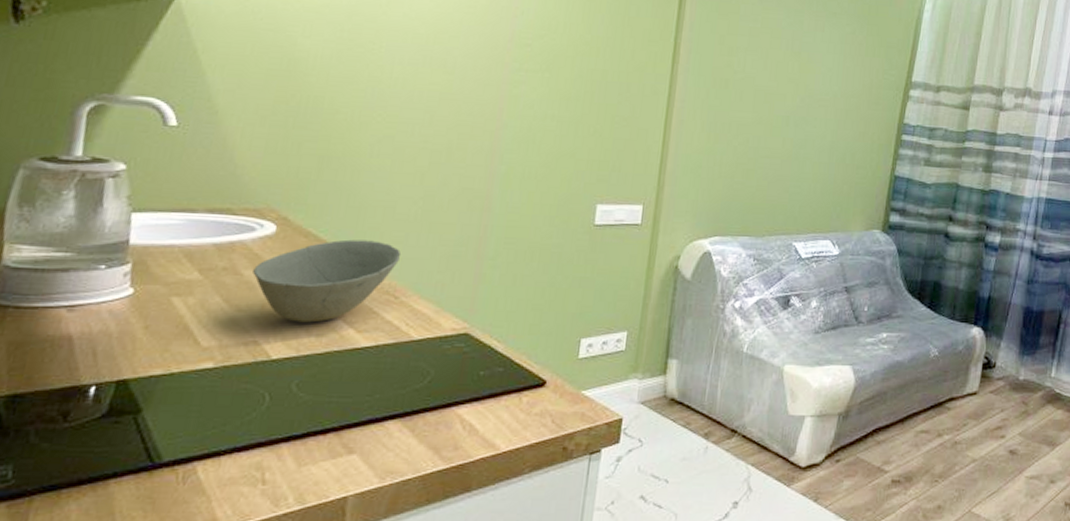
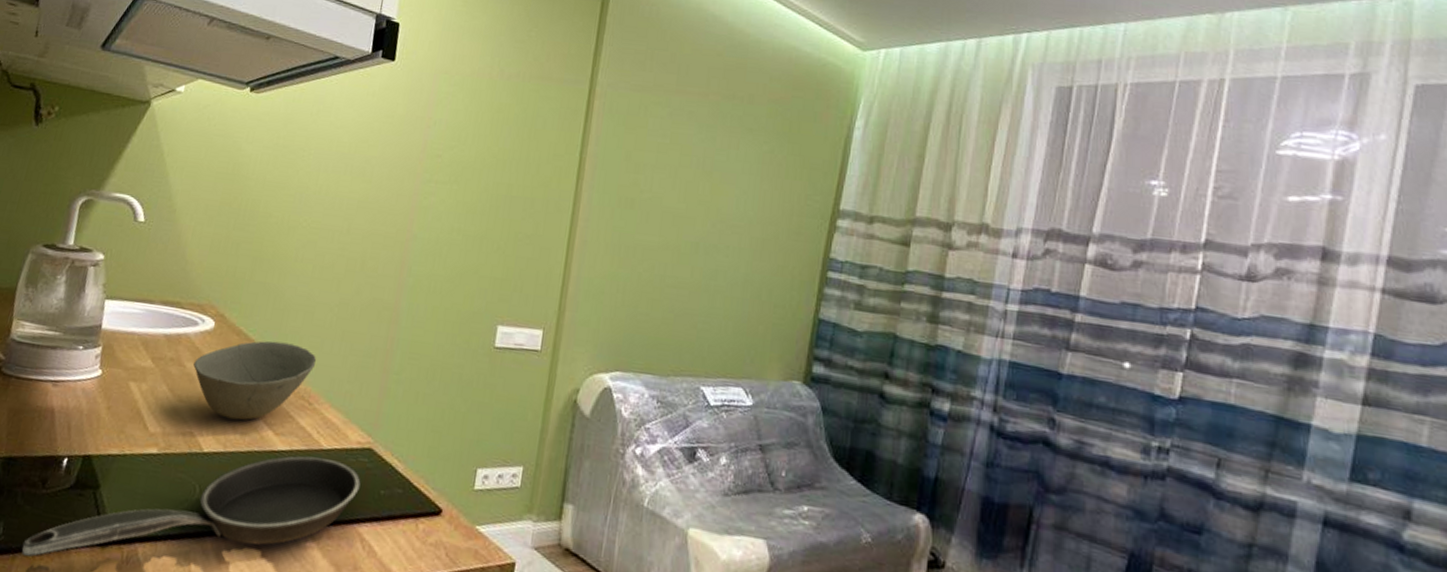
frying pan: none [41,348,458,497] -> present [21,455,361,558]

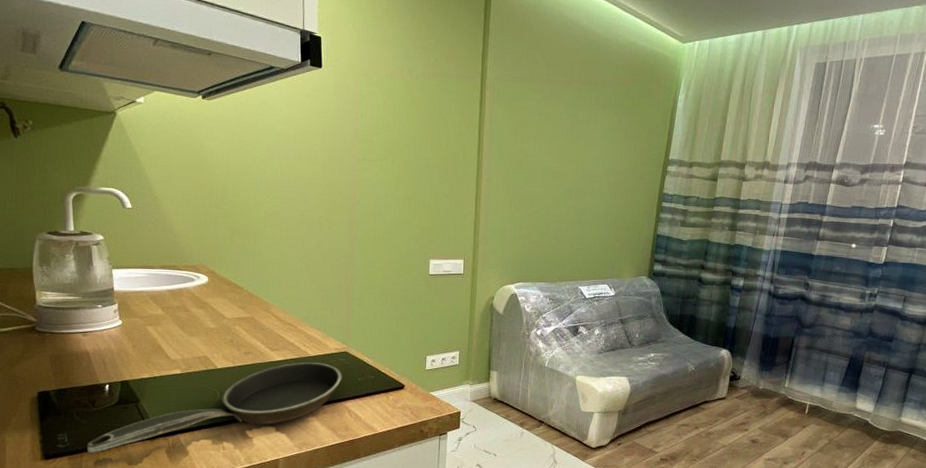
bowl: present [193,340,317,421] -> none [197,286,295,344]

